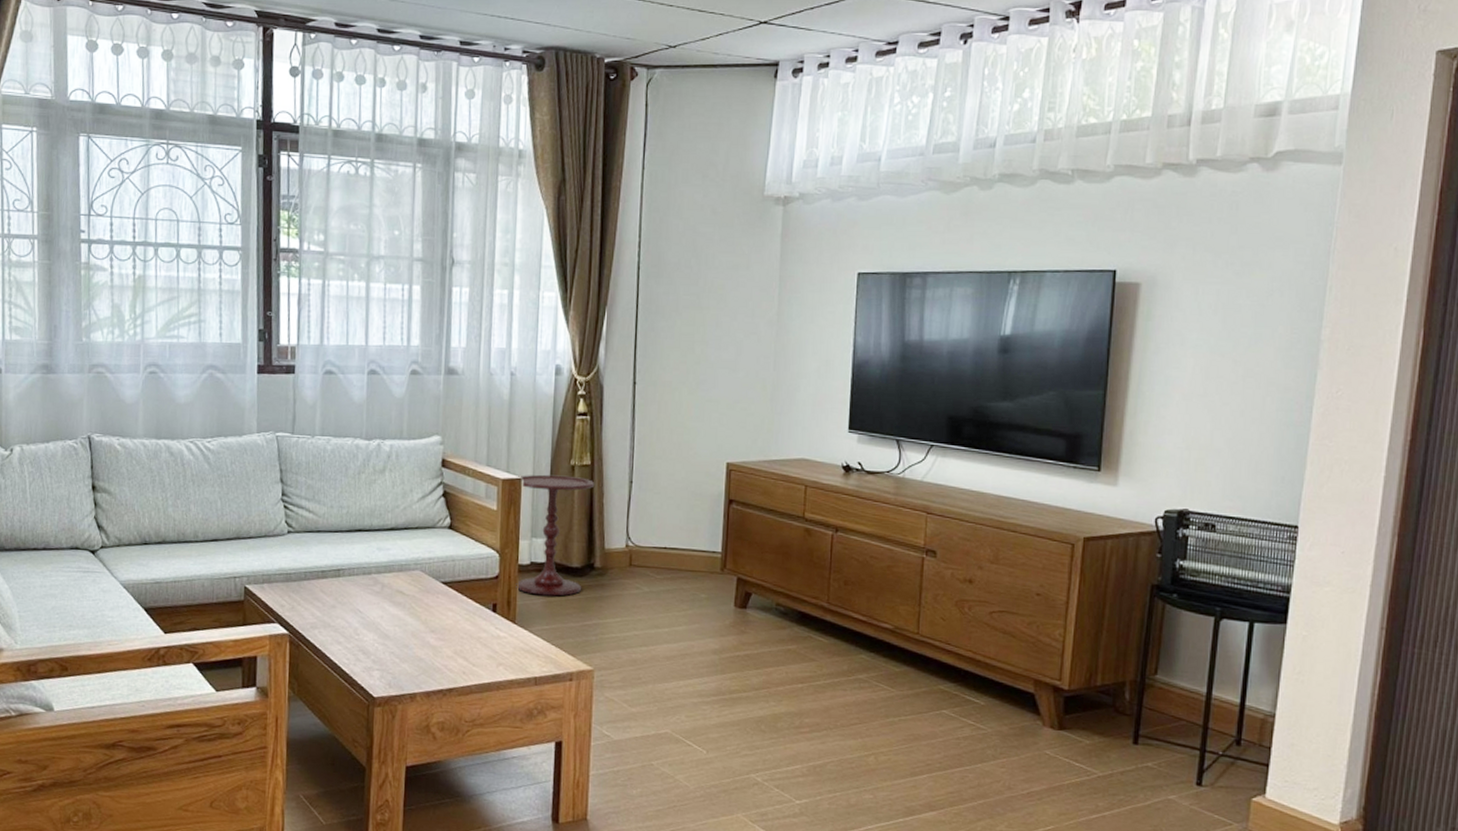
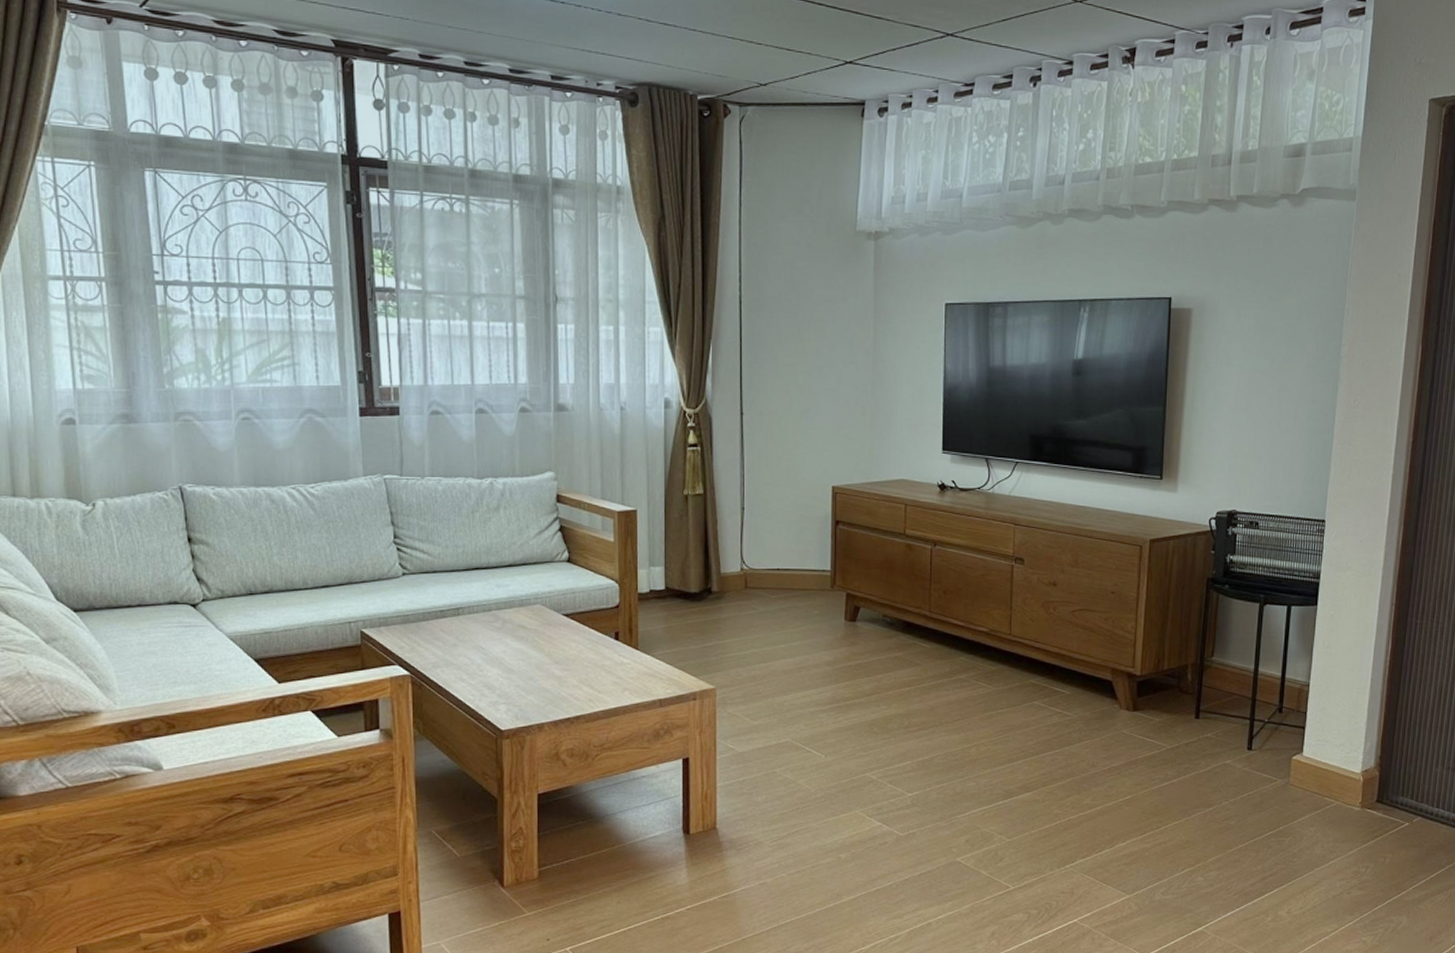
side table: present [516,474,595,596] -> none [633,505,708,621]

